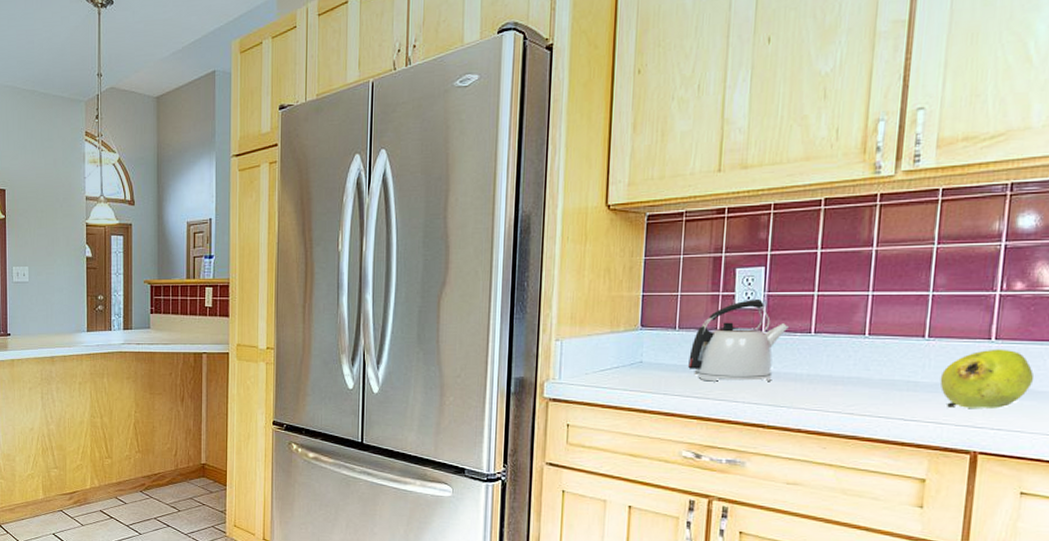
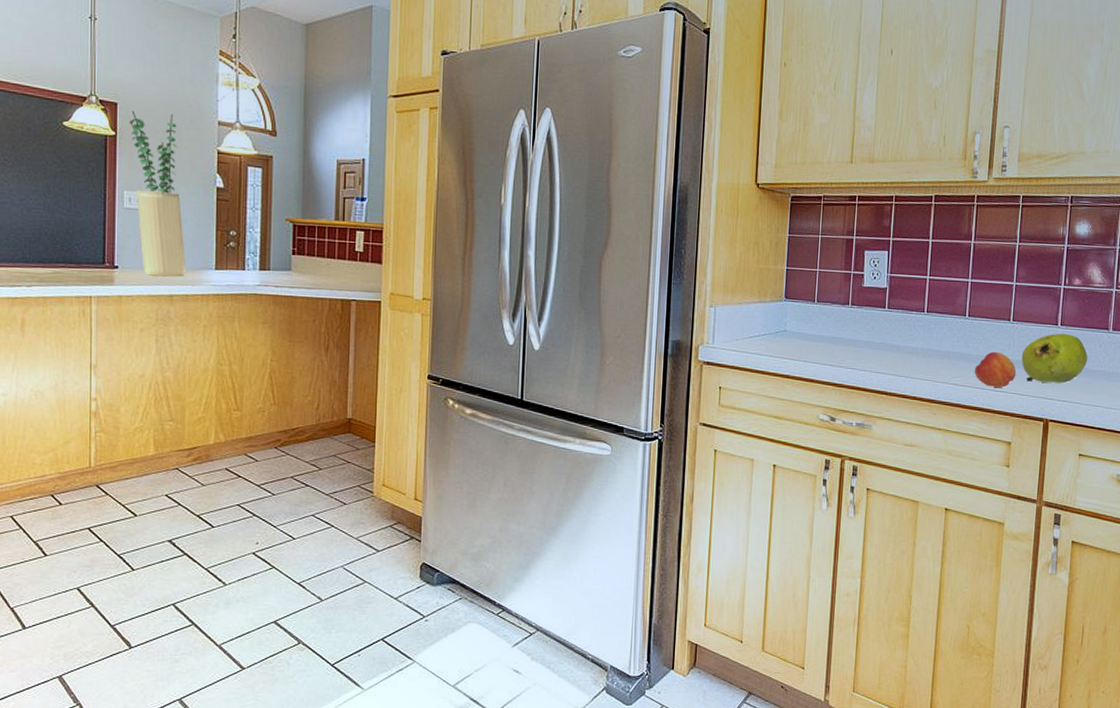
vase: none [16,194,64,340] -> present [130,111,186,277]
kettle: present [688,300,790,382] -> none [825,279,908,353]
fruit: none [876,374,933,417] -> present [974,351,1017,388]

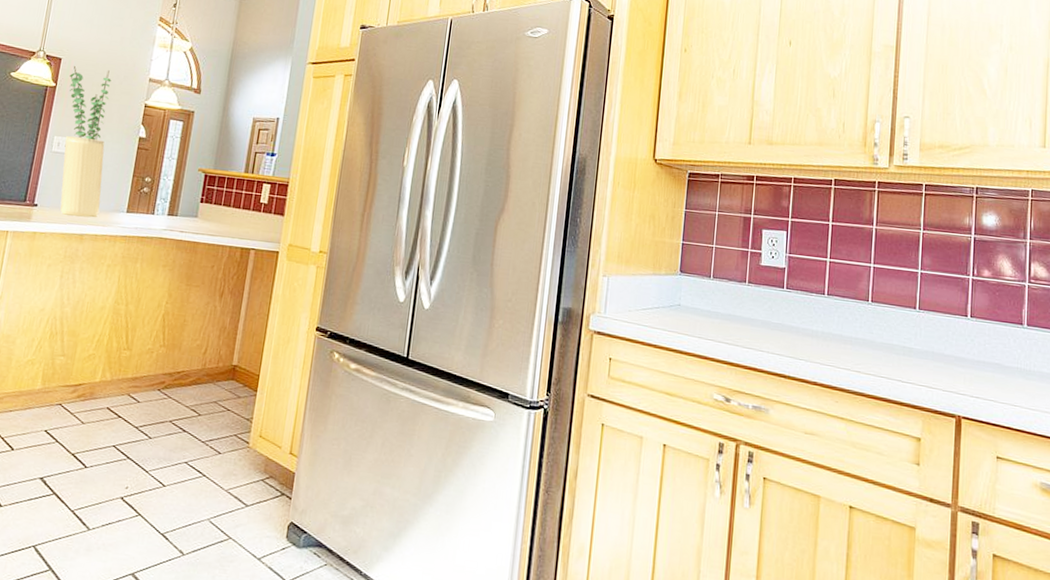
fruit: present [974,351,1017,388] -> none [878,340,924,379]
fruit: present [1021,333,1088,383] -> none [929,325,1002,378]

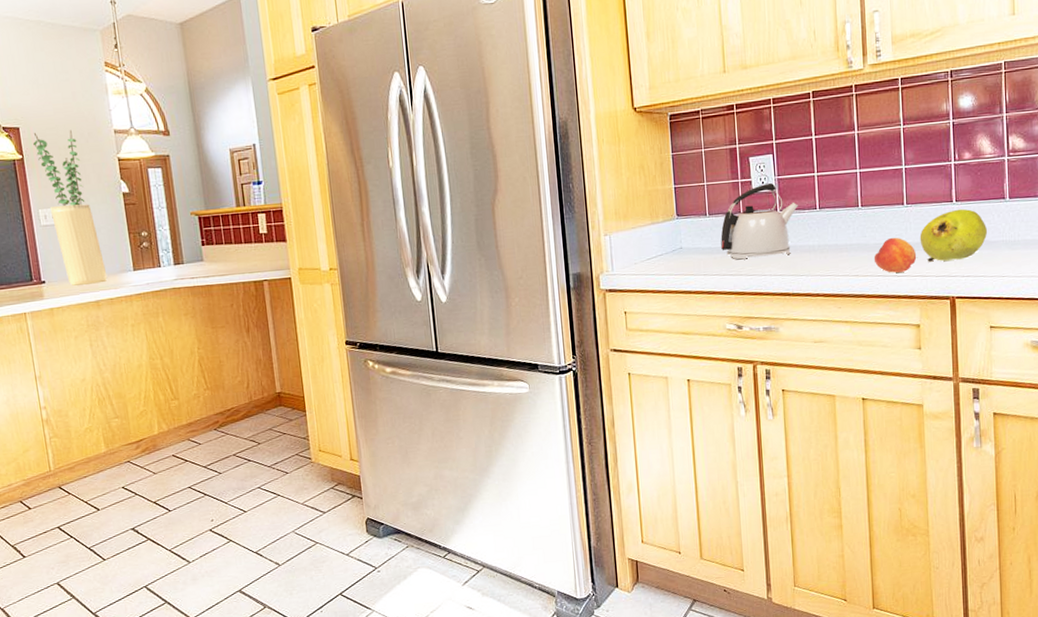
kettle: none [721,258,807,335] -> present [720,183,799,260]
fruit: none [878,340,924,379] -> present [873,237,917,273]
fruit: none [929,325,1002,378] -> present [920,209,988,262]

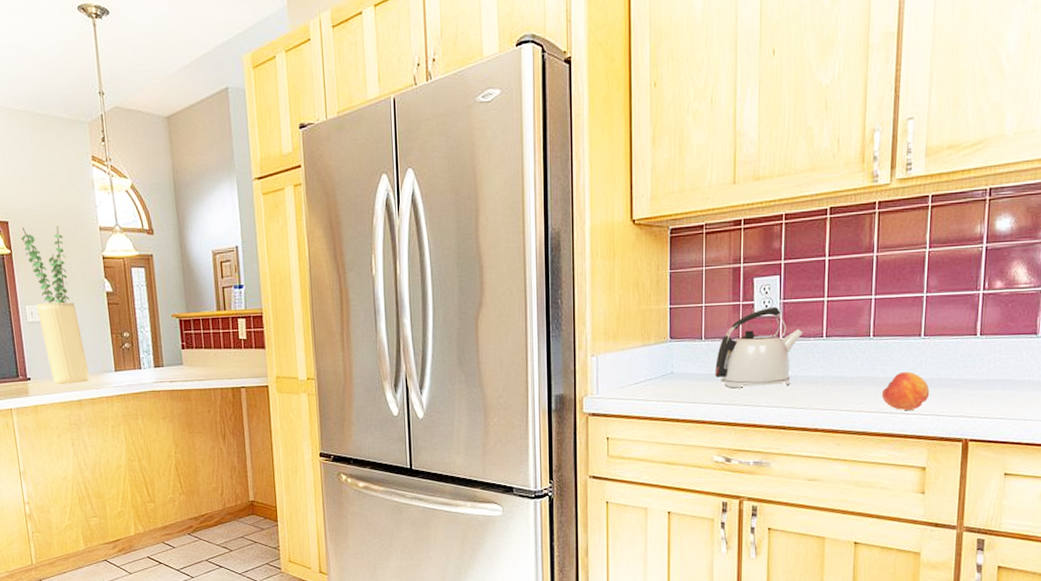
fruit: present [920,209,988,262] -> none [935,343,1013,400]

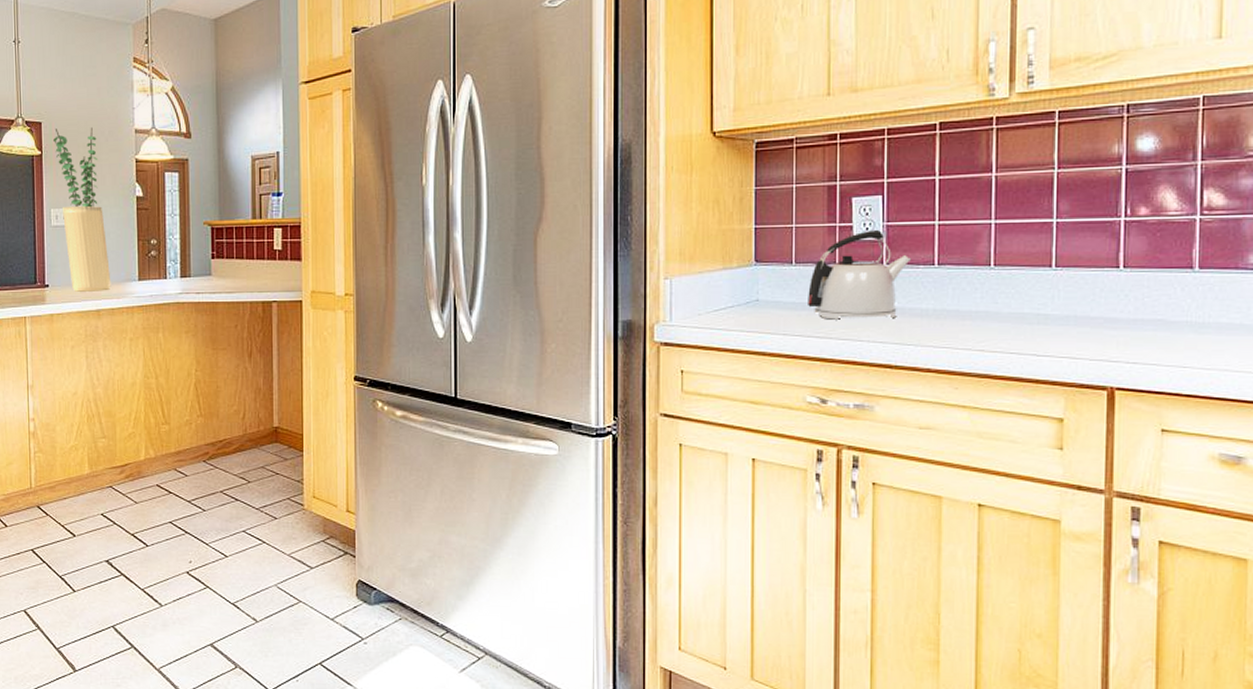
fruit: present [881,371,930,411] -> none [1006,306,1065,352]

